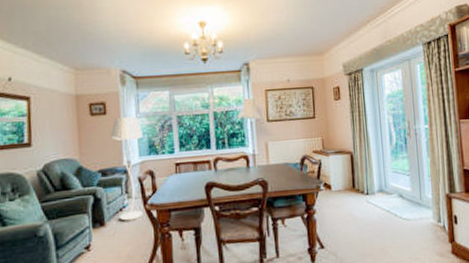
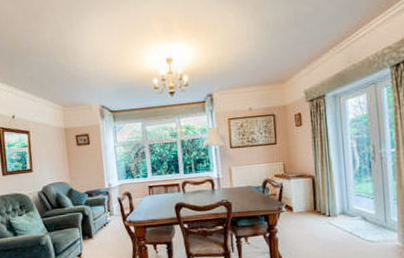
floor lamp: present [110,116,143,221] -> none [94,145,123,235]

